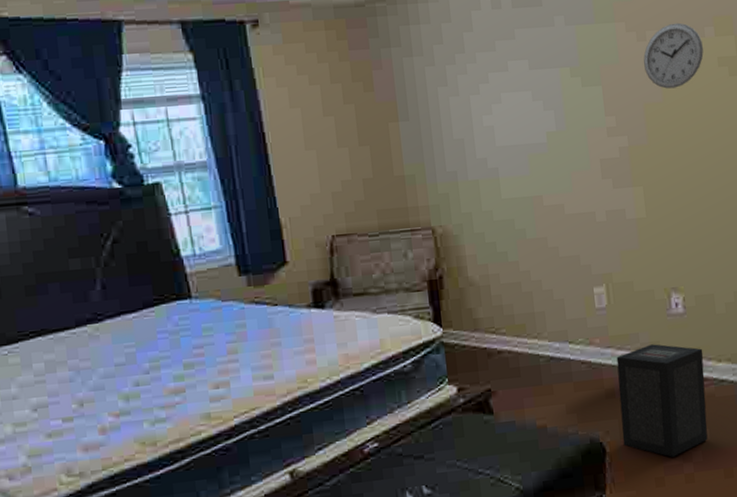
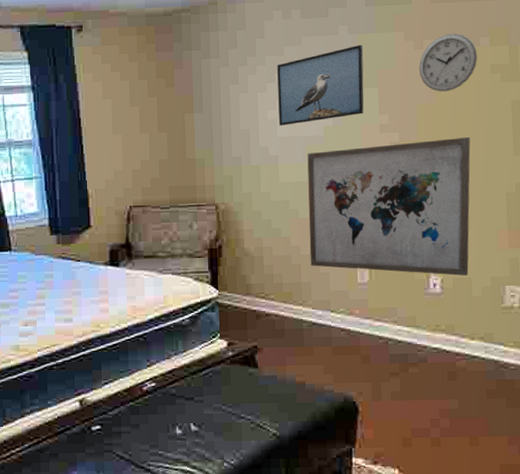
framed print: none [490,37,589,133] -> present [277,44,364,126]
wall art: none [530,137,711,293] -> present [307,136,471,276]
speaker: present [616,344,708,457] -> none [374,319,457,421]

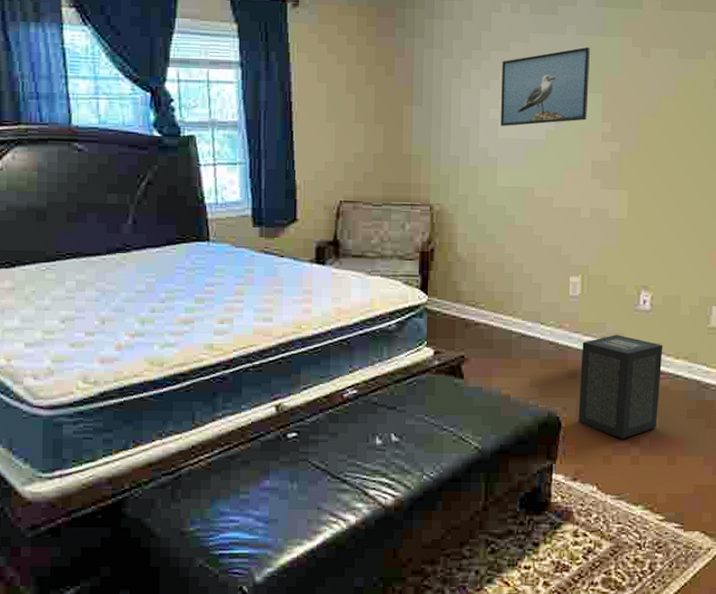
wall art: present [307,136,471,276] -> none [523,152,689,295]
speaker: none [374,319,457,421] -> present [578,335,663,439]
wall clock: present [418,33,478,92] -> none [644,43,703,104]

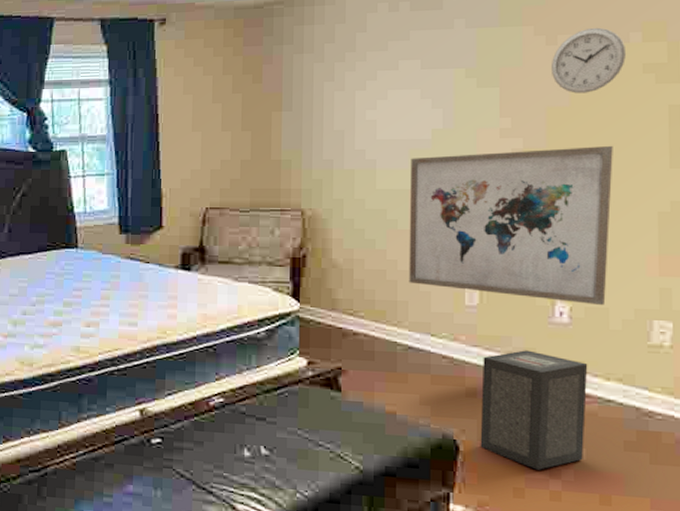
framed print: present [501,46,591,126] -> none [379,39,484,127]
wall art: none [523,152,689,295] -> present [409,145,613,306]
wall clock: none [644,43,703,104] -> present [550,27,627,94]

